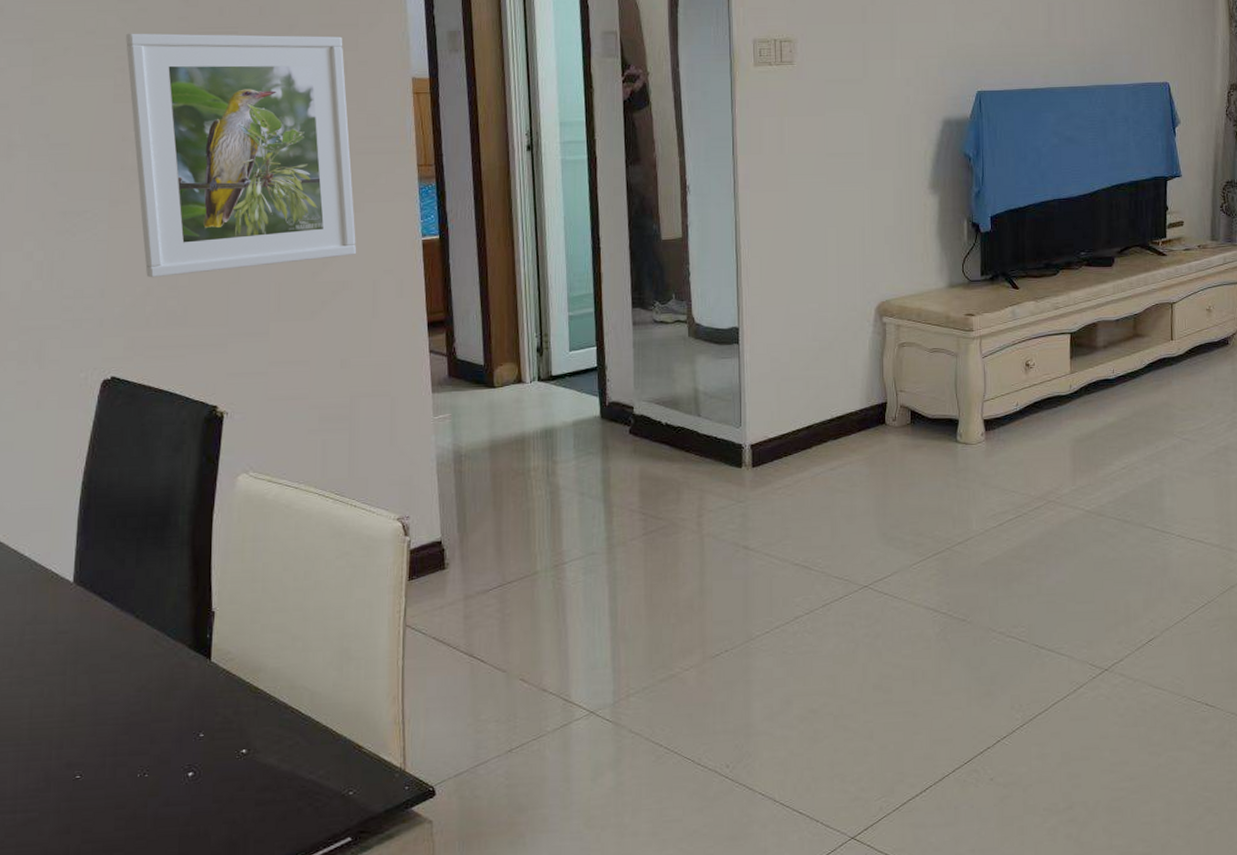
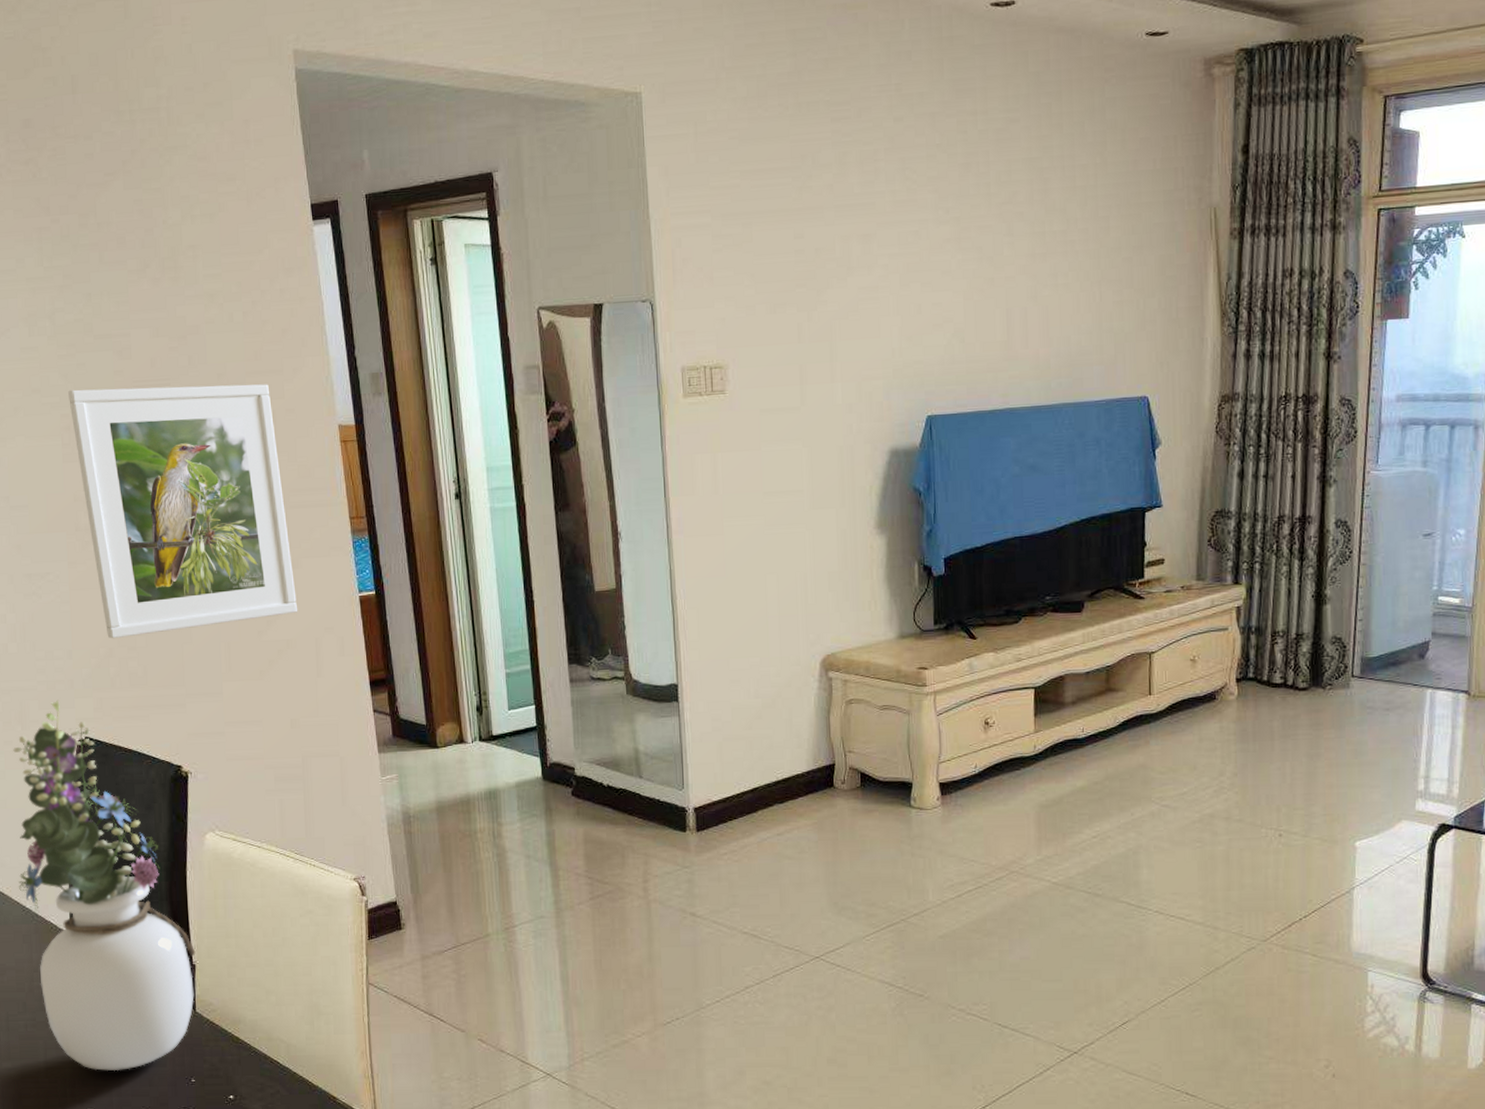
bouquet: none [18,338,216,730] -> present [13,699,196,1072]

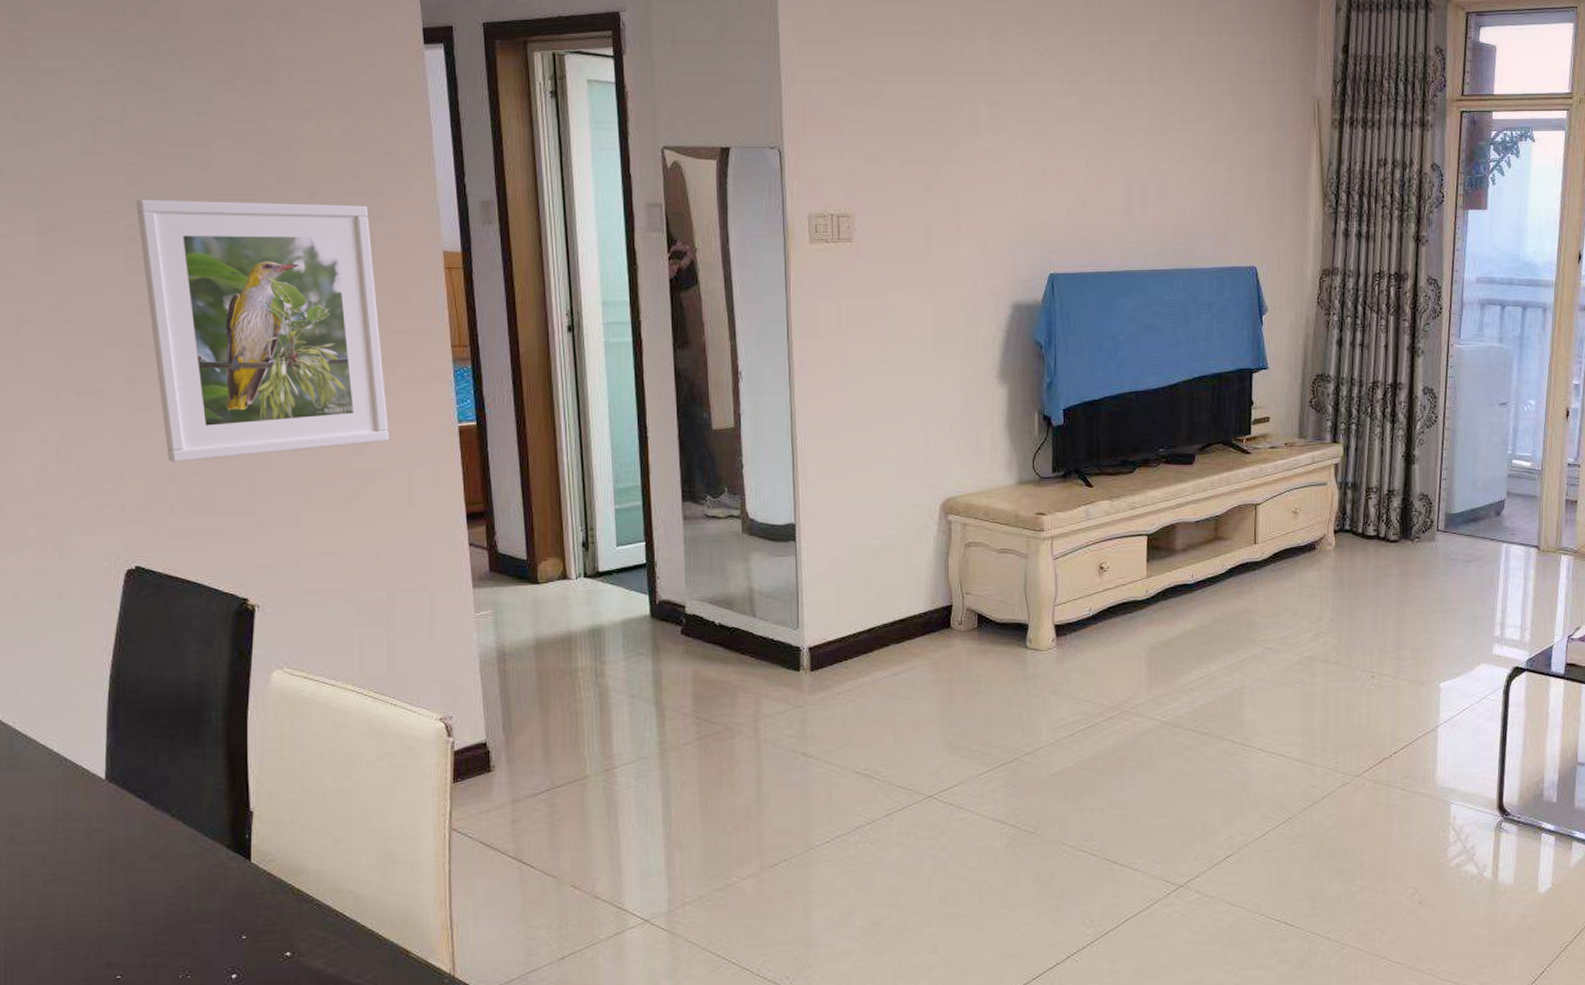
bouquet: present [13,699,196,1072] -> none [46,526,254,930]

